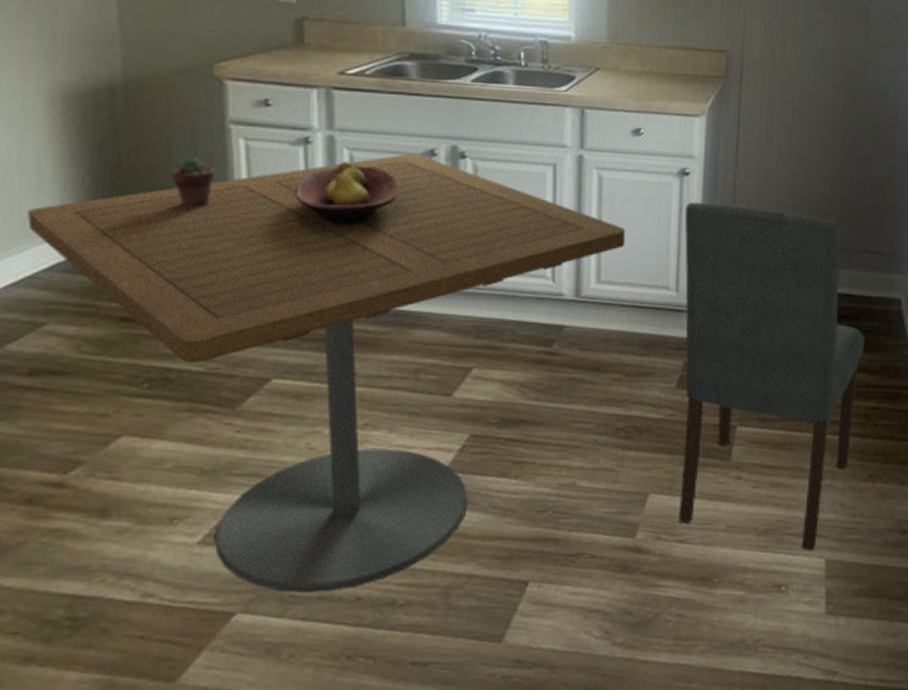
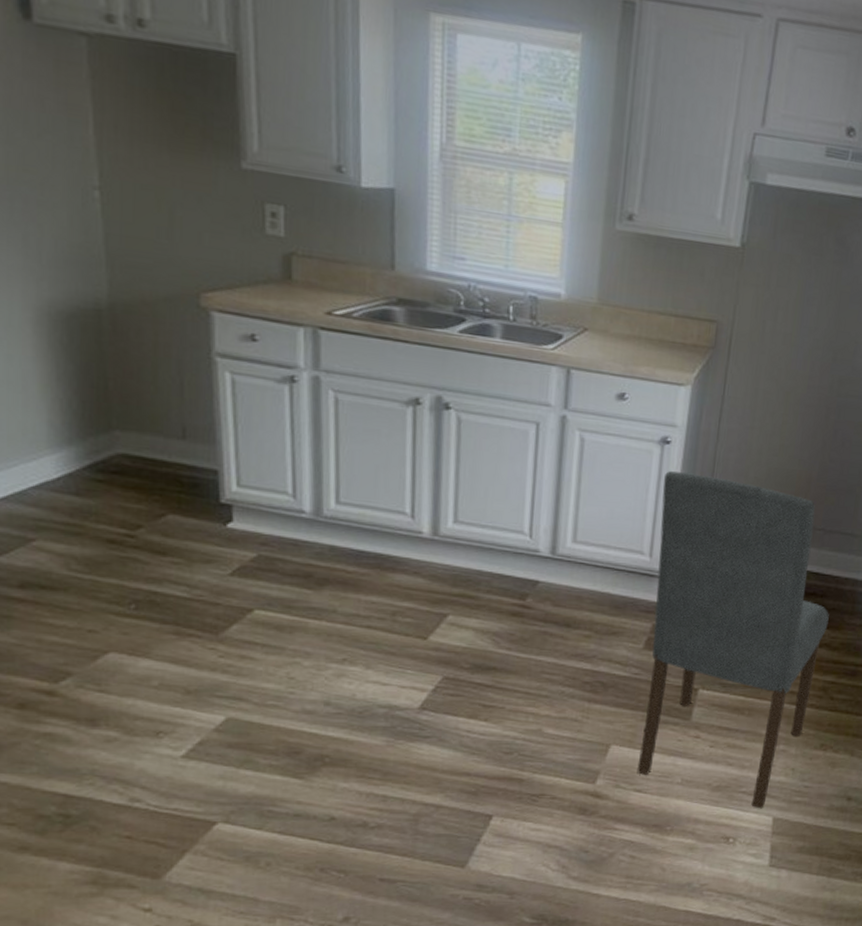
dining table: present [28,154,626,593] -> none [16,400,604,810]
potted succulent: present [171,156,216,208] -> none [157,385,202,438]
fruit bowl: present [295,161,398,225] -> none [280,403,382,467]

